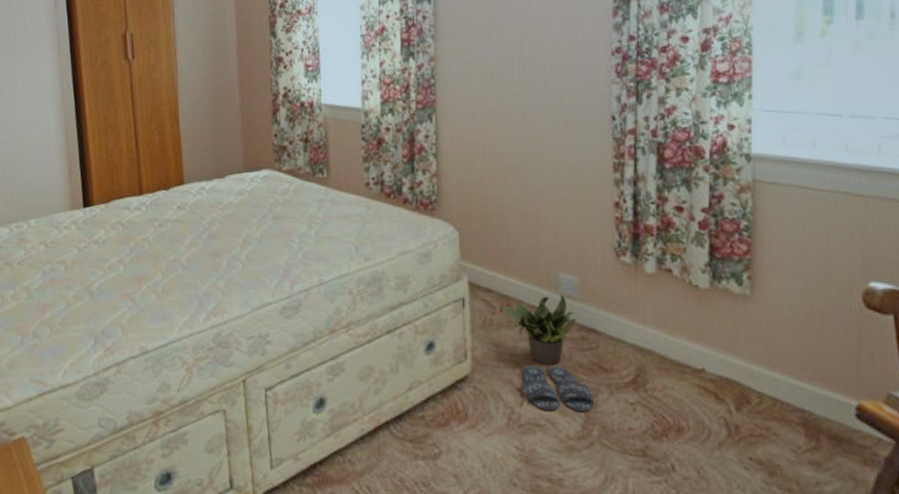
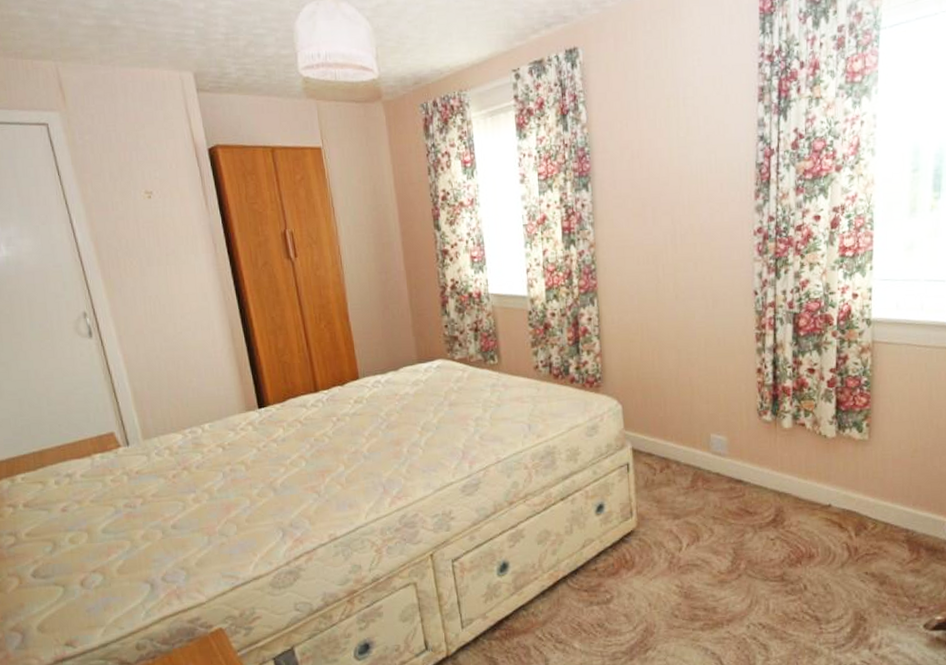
potted plant: present [500,294,576,366] -> none [660,452,726,515]
slippers: present [520,365,594,413] -> none [679,514,741,553]

